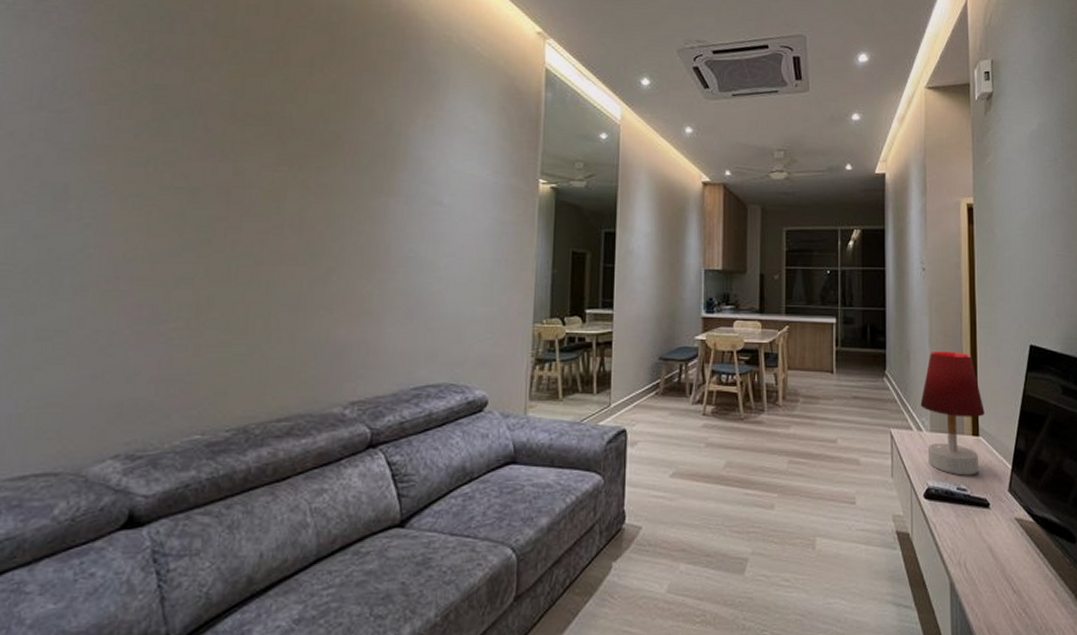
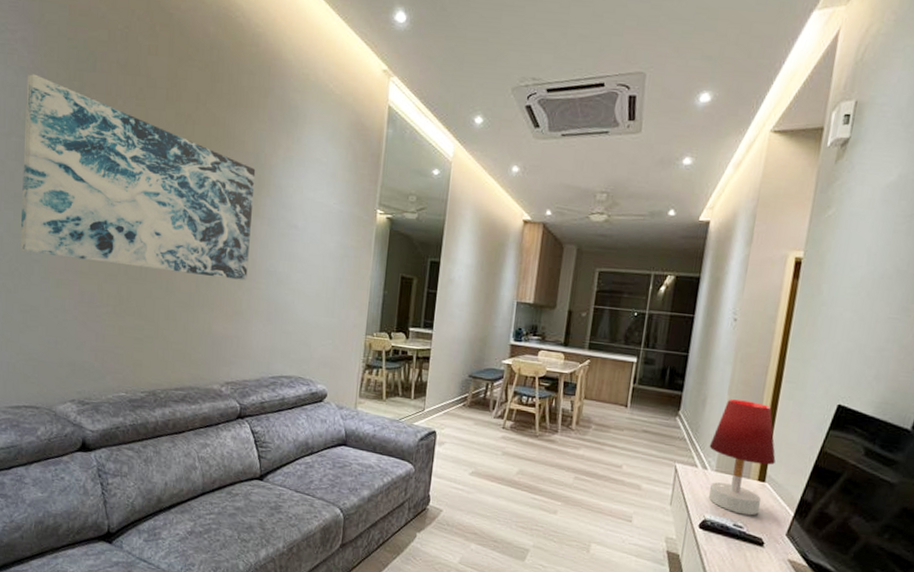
wall art: none [43,35,388,271] -> present [20,74,256,281]

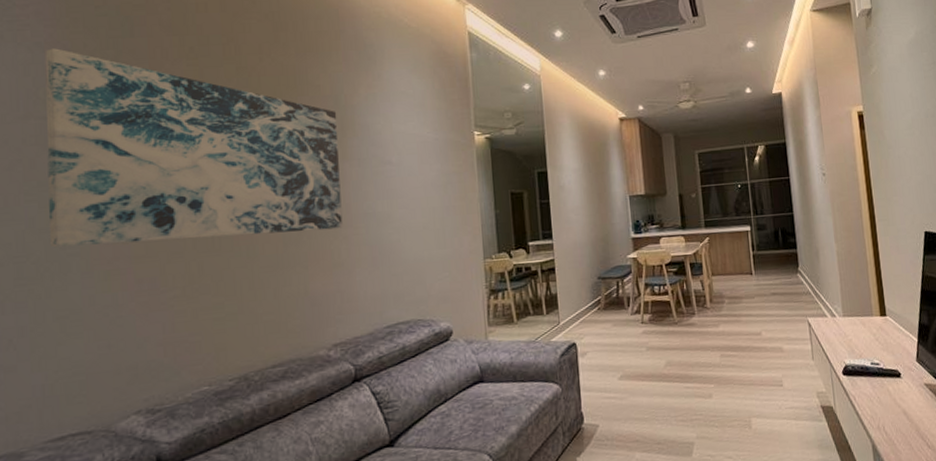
table lamp: present [709,399,776,516] -> none [831,244,890,352]

